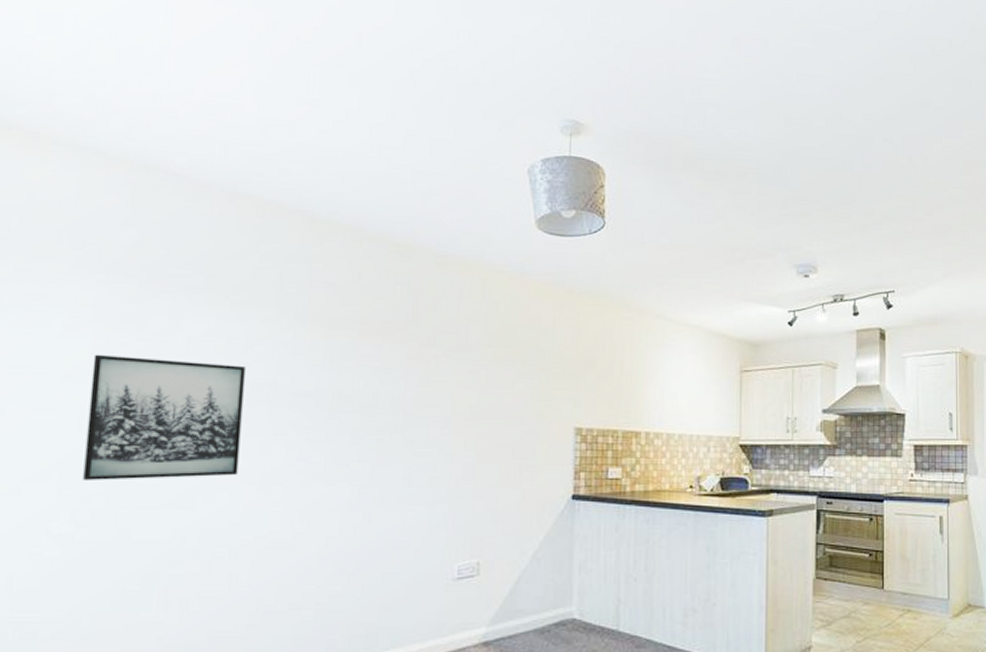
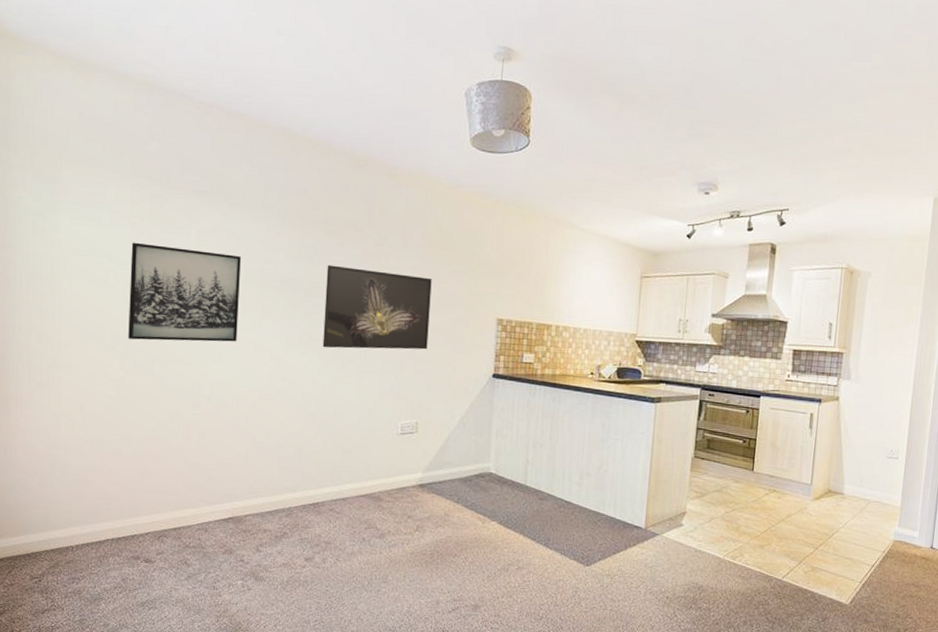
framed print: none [354,372,494,476] -> present [322,265,432,350]

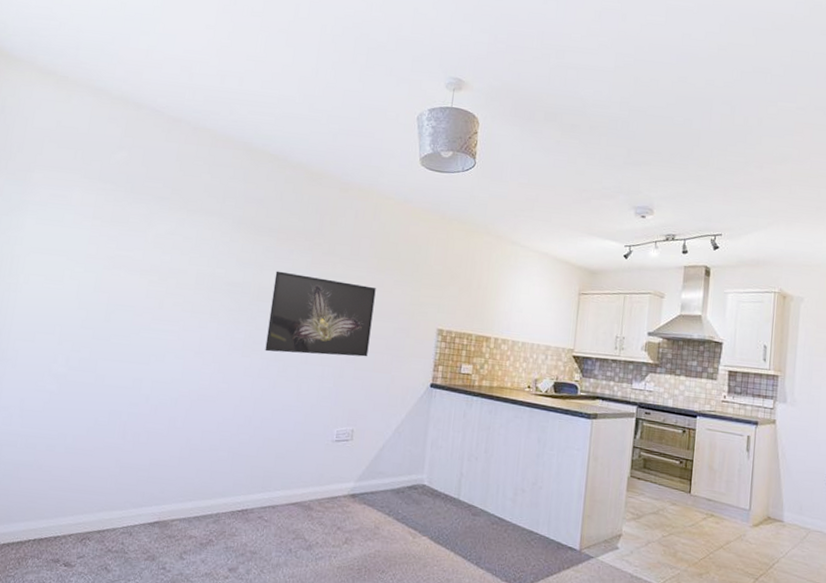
wall art: present [128,242,241,342] -> none [76,242,194,343]

